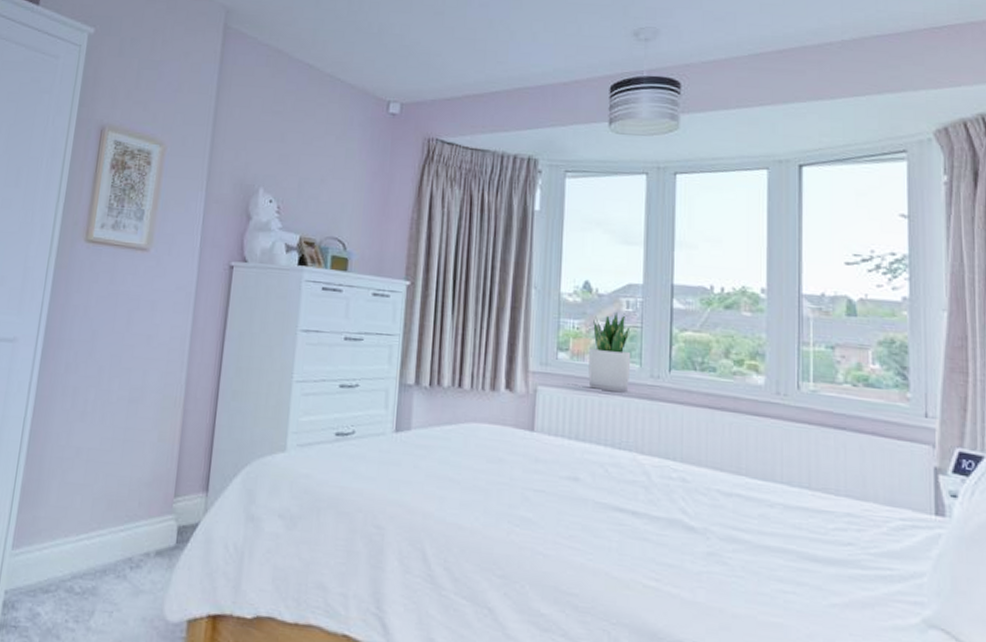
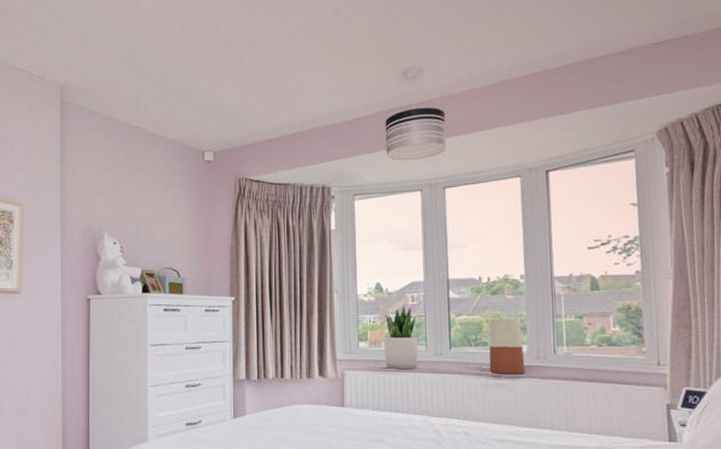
vase: none [716,338,761,413] -> present [489,318,526,375]

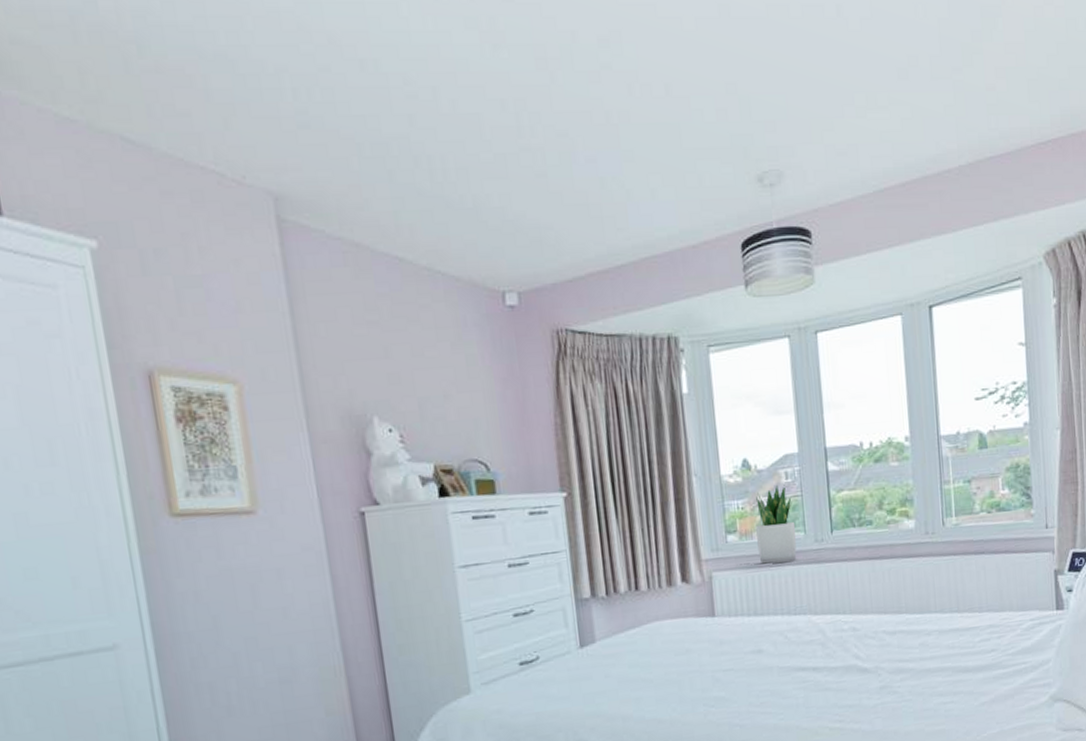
vase: present [489,318,526,375] -> none [873,488,914,558]

